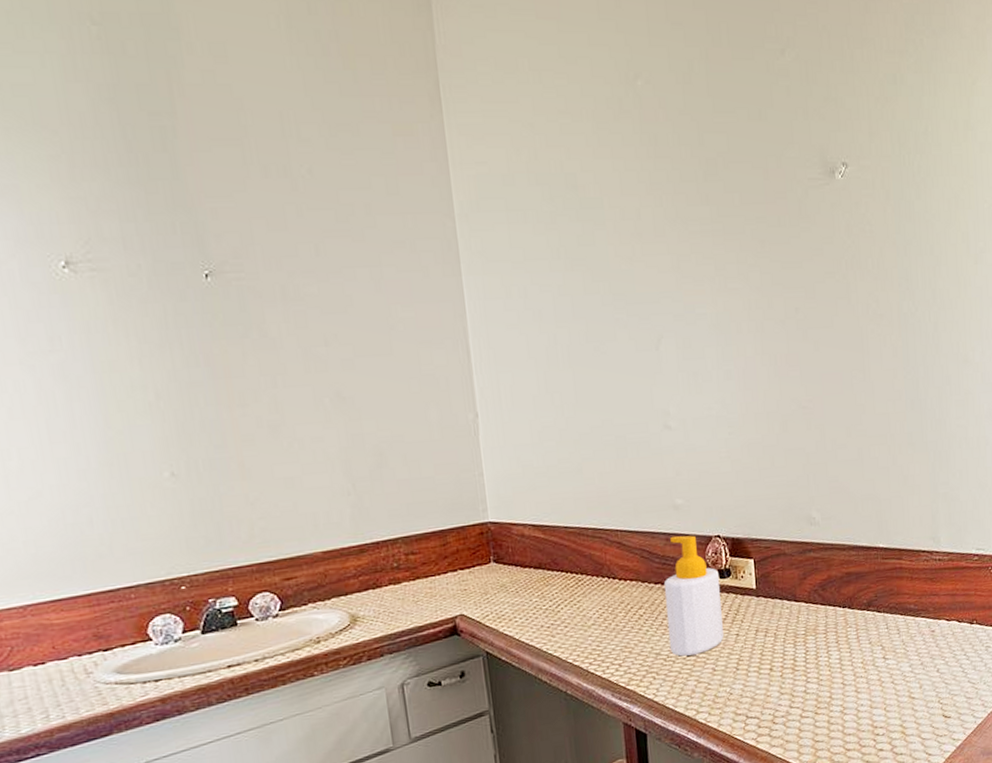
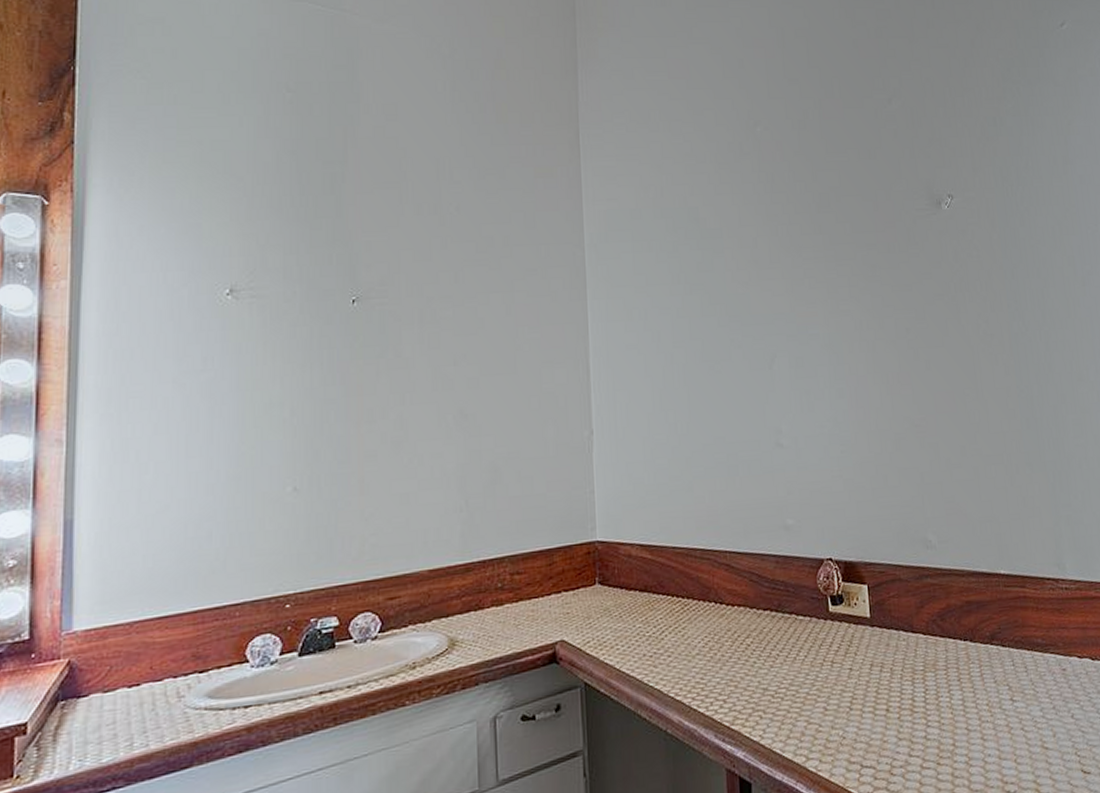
soap bottle: present [663,535,724,657] -> none [772,558,836,693]

